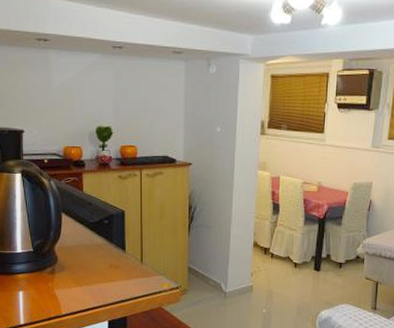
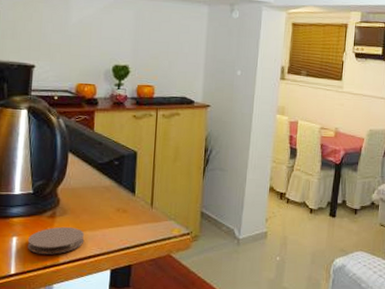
coaster: none [32,281,83,307] -> present [27,226,85,255]

